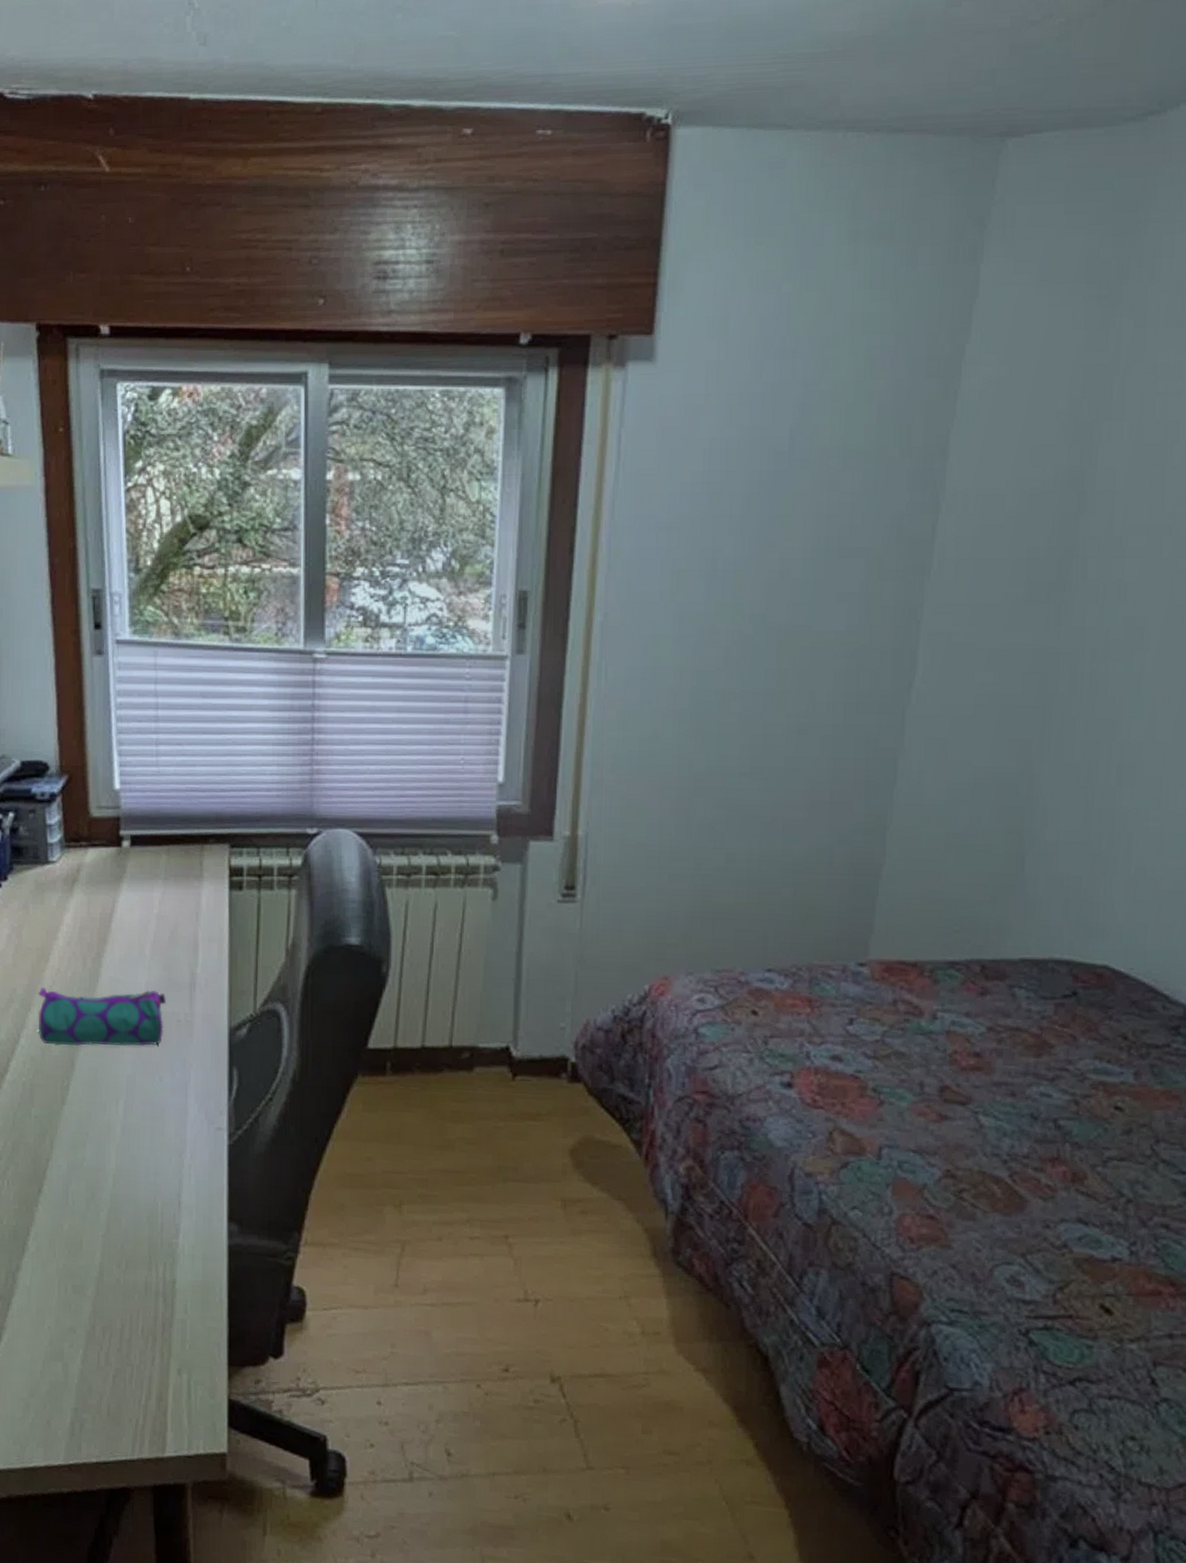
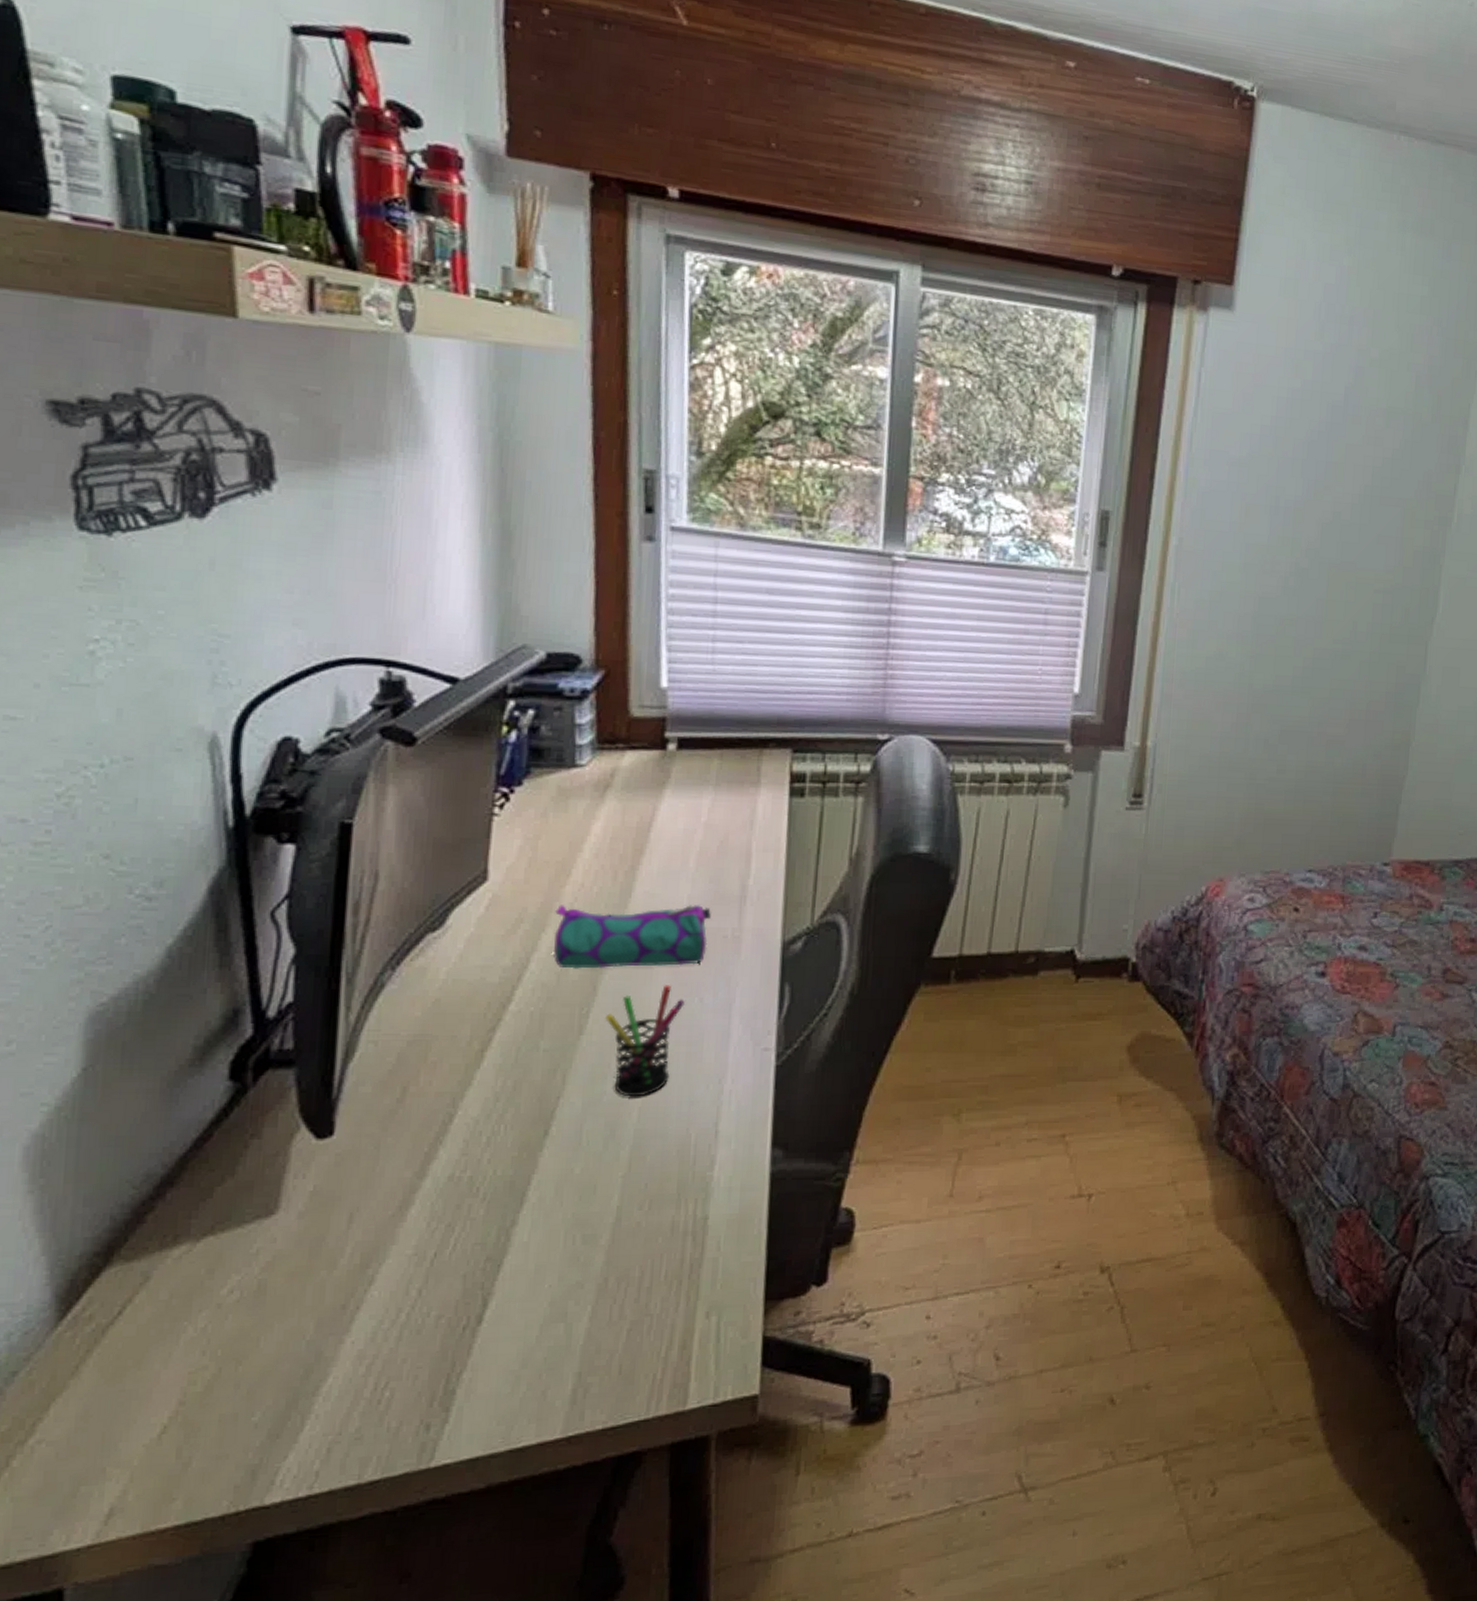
pen holder: none [82,1063,147,1165] -> present [605,985,685,1097]

